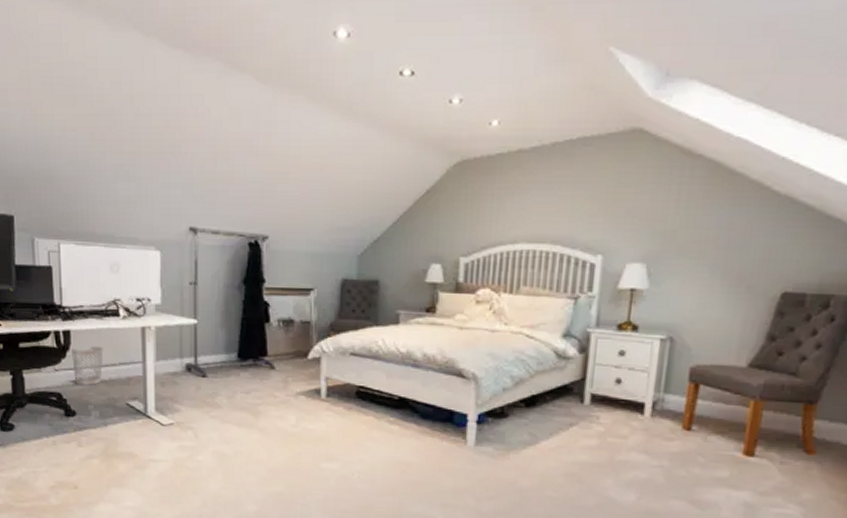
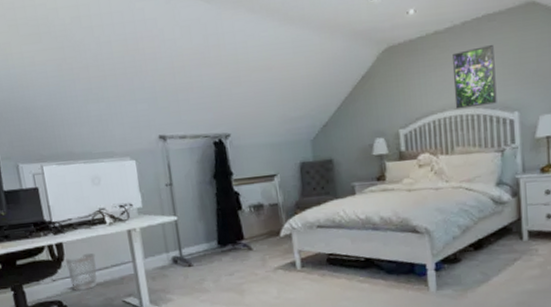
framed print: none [529,172,585,243] -> present [453,44,497,109]

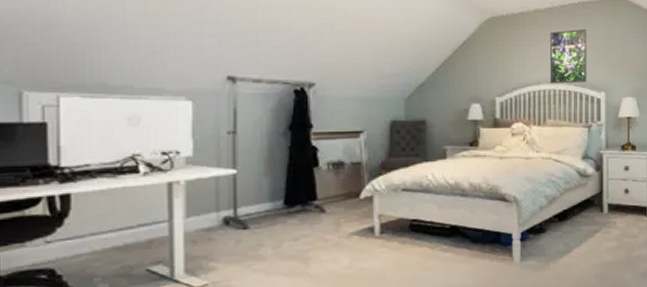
wastebasket: present [66,253,97,292] -> none [72,208,117,257]

